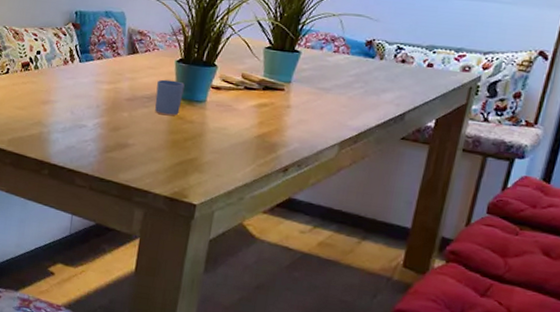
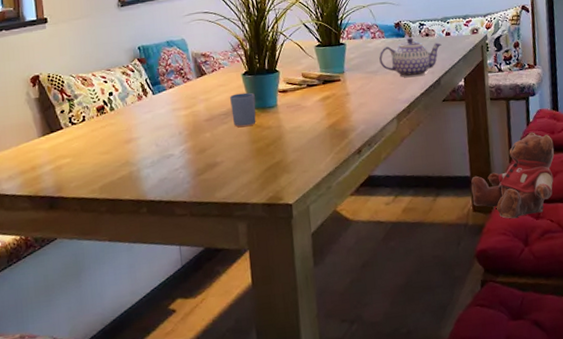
teapot: none [335,59,419,106] -> present [379,37,442,78]
teddy bear: none [405,199,532,291] -> present [471,132,555,219]

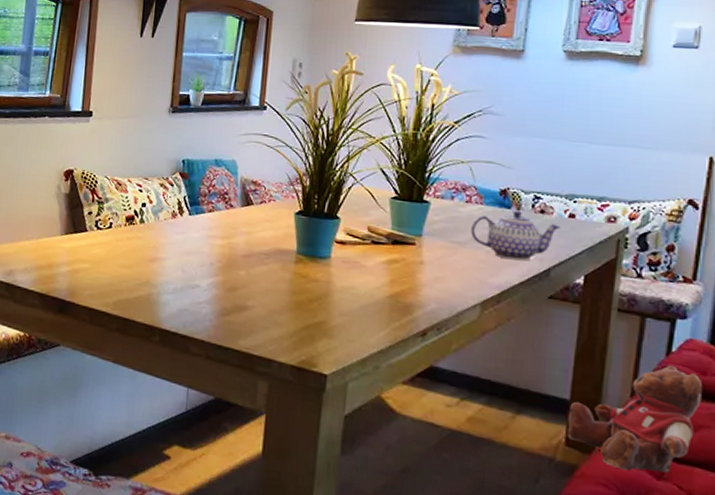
mug: present [230,92,256,128] -> none [274,233,306,274]

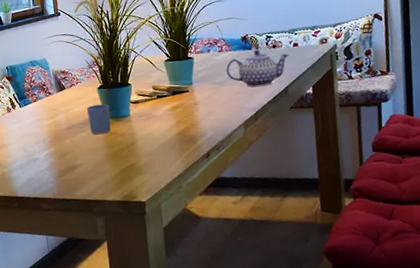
mug: none [274,233,306,274] -> present [87,104,111,135]
teddy bear: present [566,365,703,473] -> none [319,136,409,219]

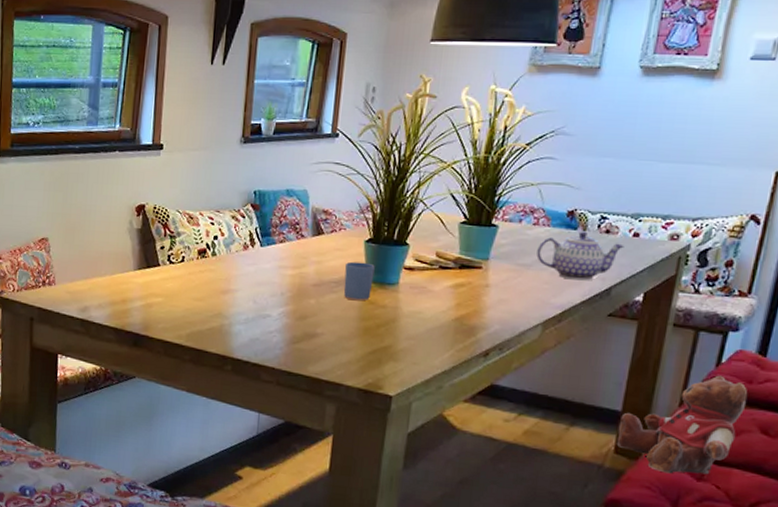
teddy bear: none [319,136,409,219] -> present [616,375,748,475]

